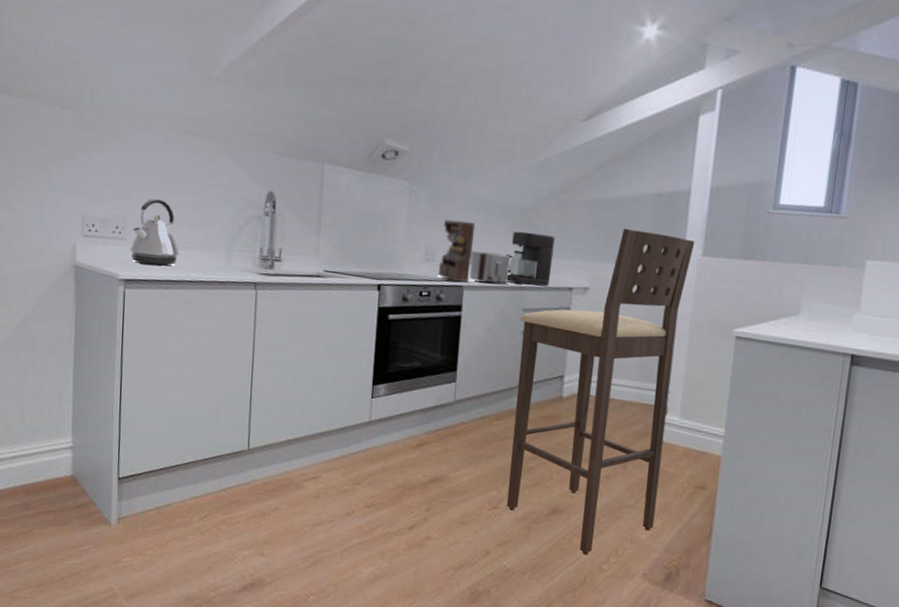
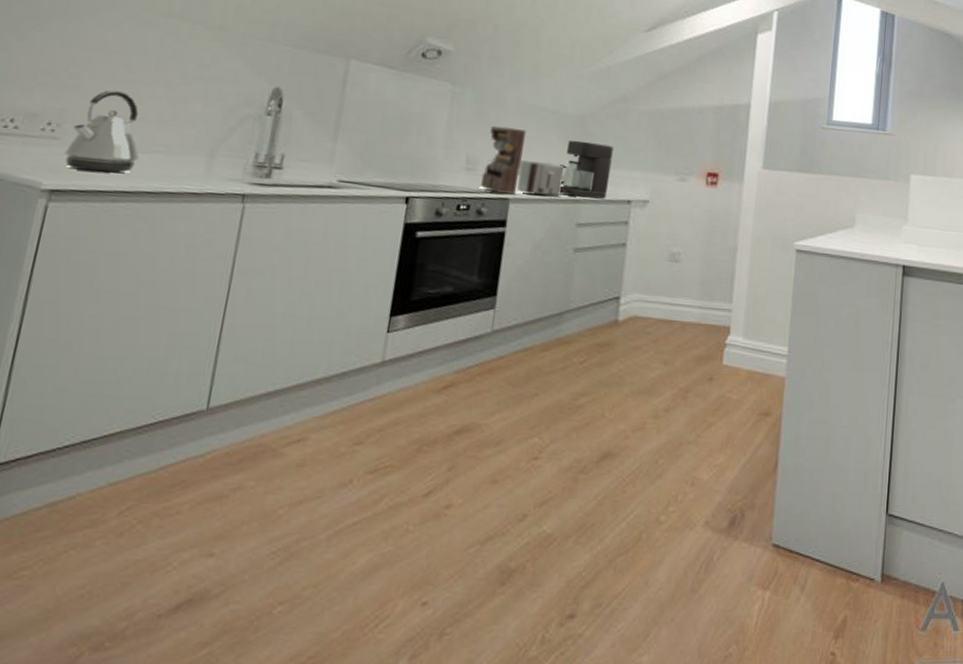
bar stool: present [506,228,695,555] -> none [549,139,756,506]

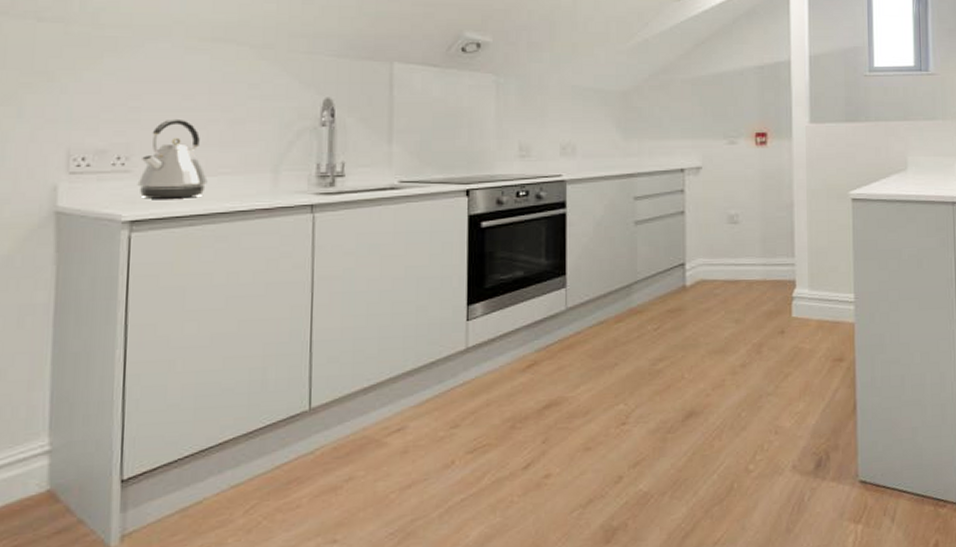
spice rack: present [481,125,527,195] -> none [535,111,574,176]
toaster: present [516,160,564,197] -> none [571,140,614,174]
coffee maker: present [559,140,614,199] -> none [610,116,661,171]

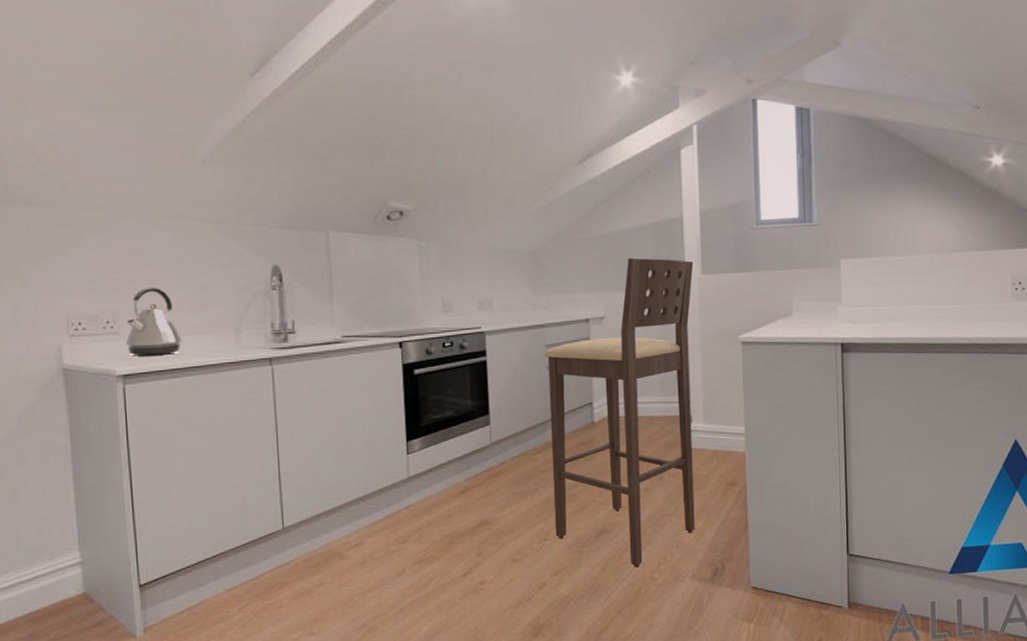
bar stool: none [632,103,801,458] -> present [544,257,695,568]

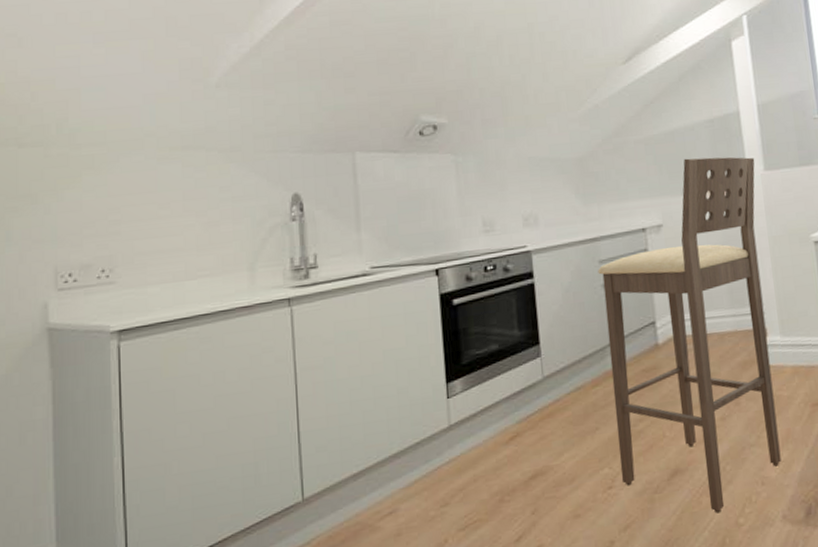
kettle: present [125,287,182,356] -> none [122,227,188,308]

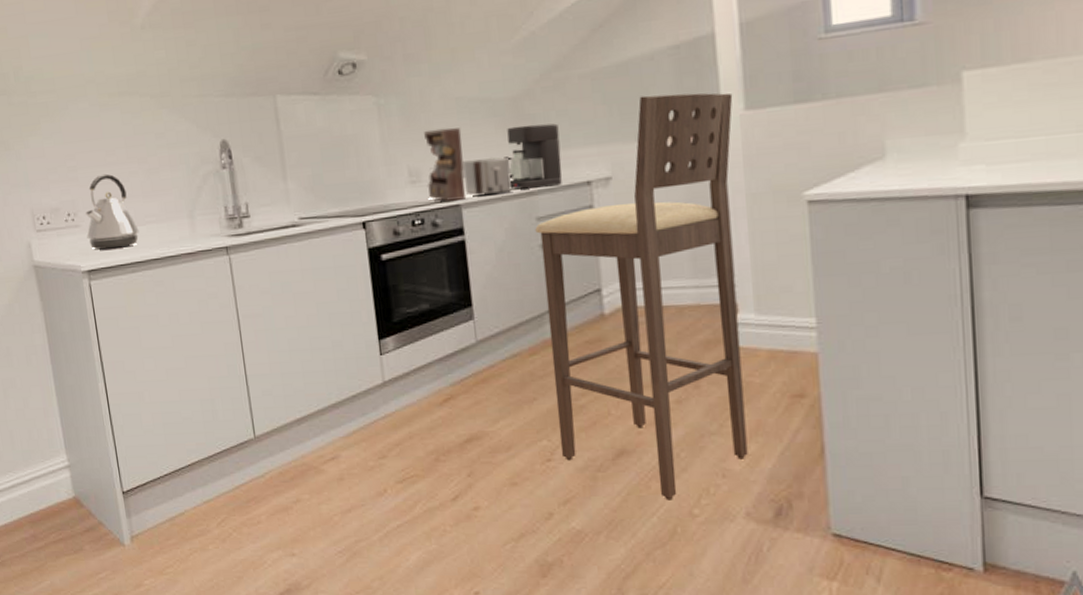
kettle: none [122,227,188,308] -> present [86,173,139,250]
spice rack: none [499,183,537,248] -> present [424,127,467,201]
toaster: none [534,208,577,243] -> present [463,157,512,196]
coffee maker: none [570,180,621,237] -> present [504,123,562,190]

